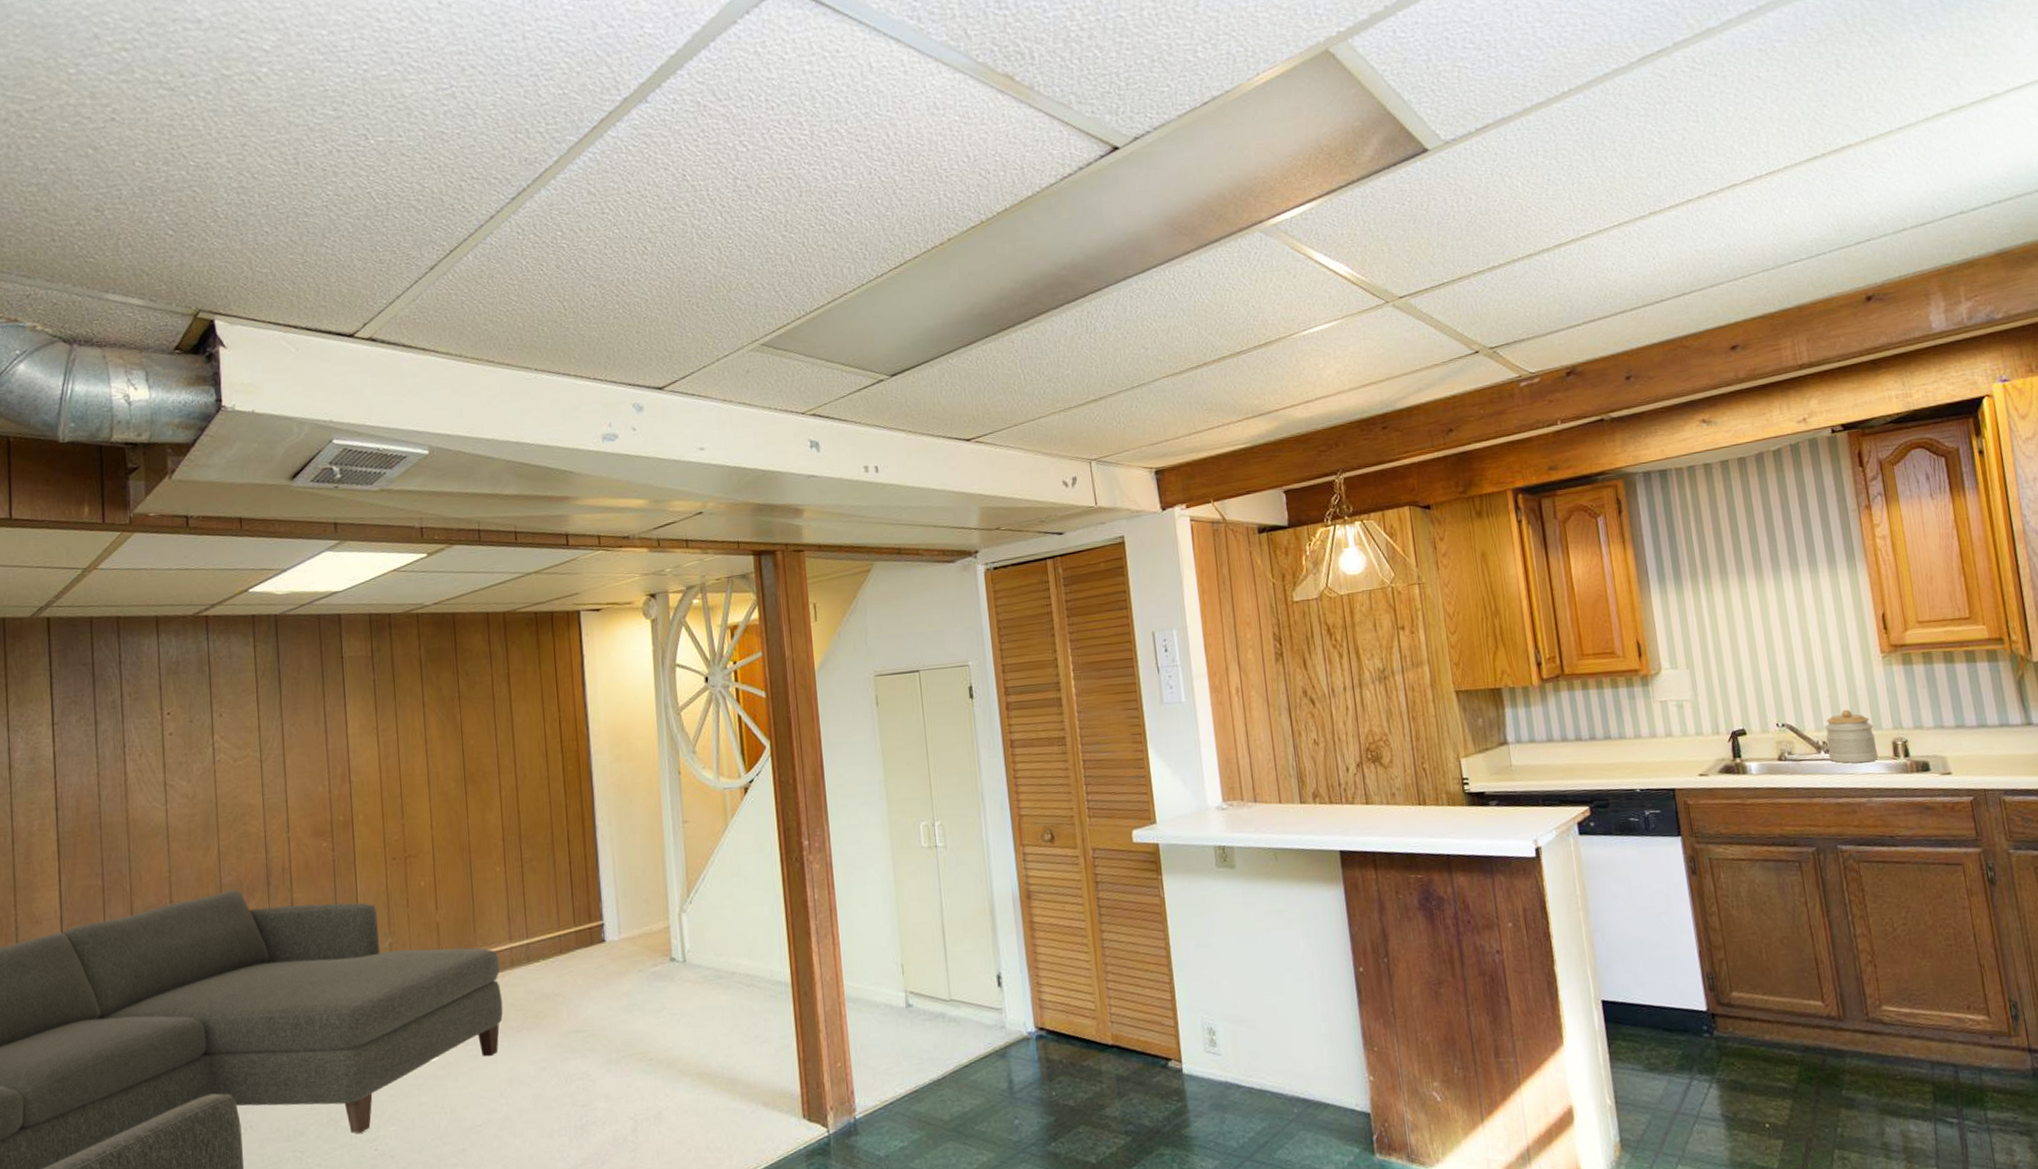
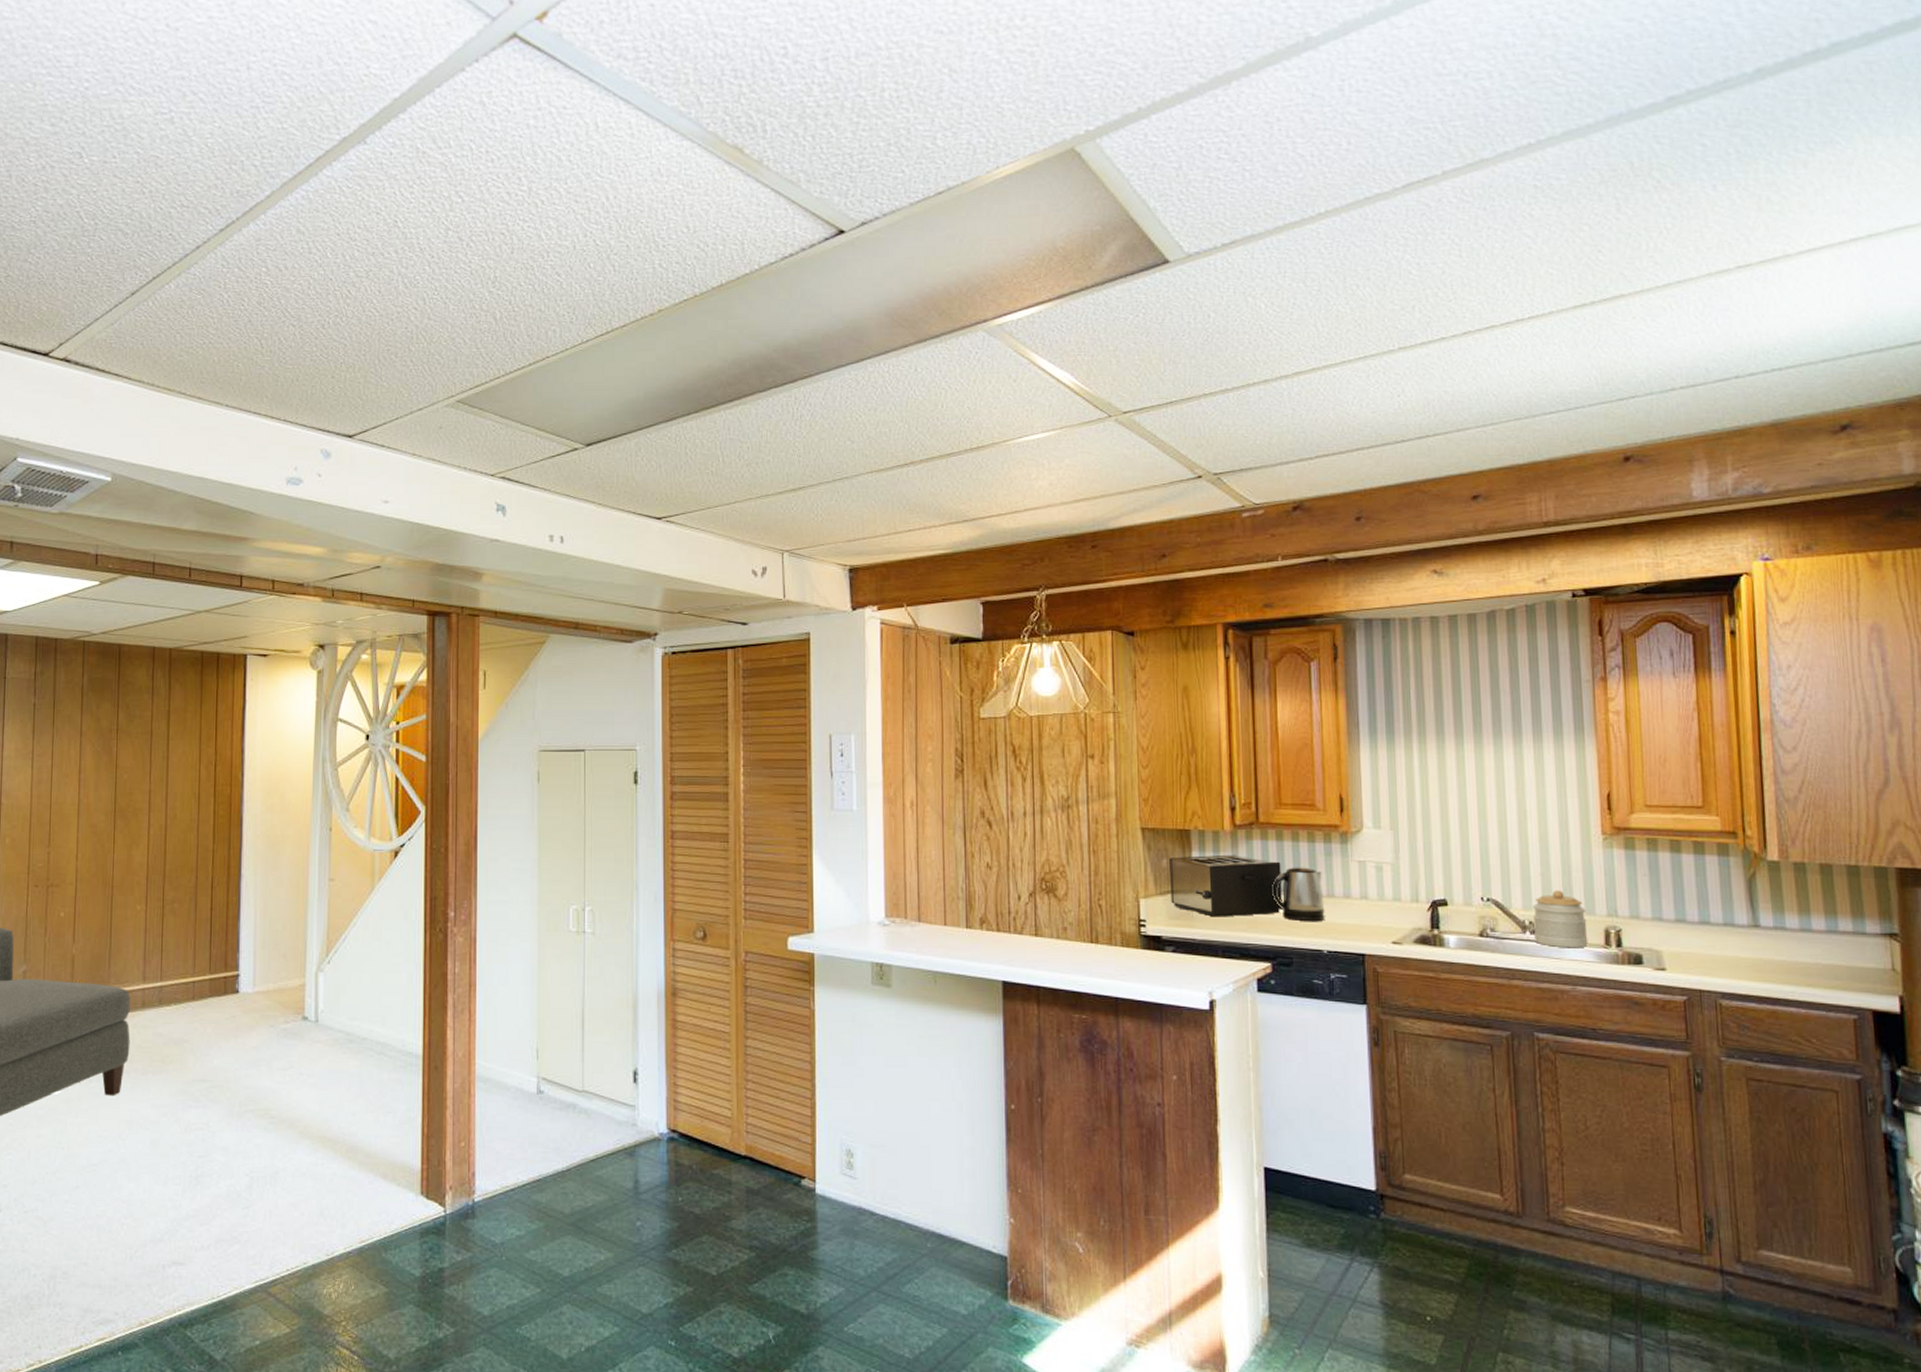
toaster: none [1484,707,1595,769] -> present [1169,854,1283,917]
kettle: none [1582,712,1635,764] -> present [1271,867,1325,921]

